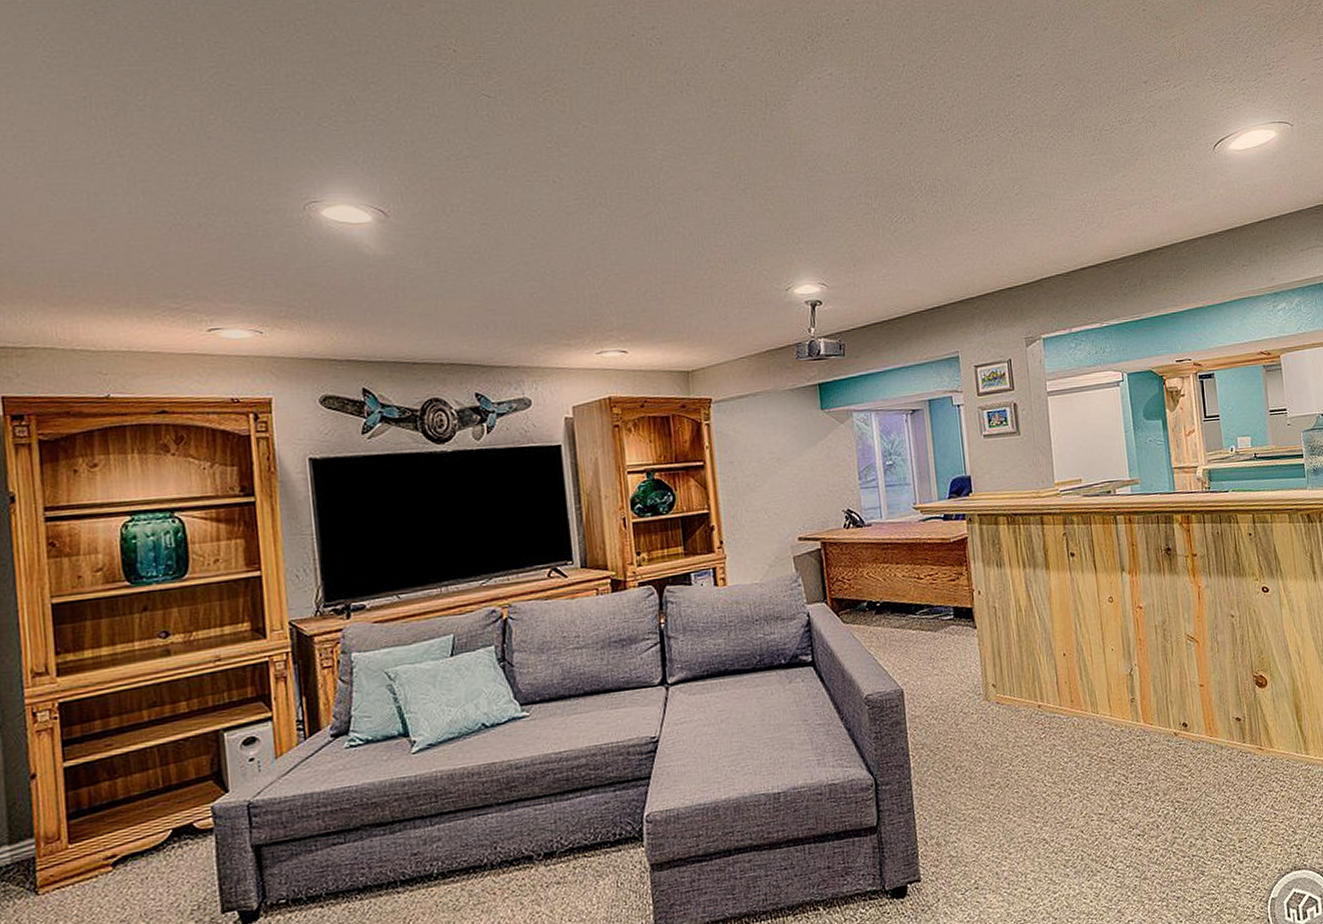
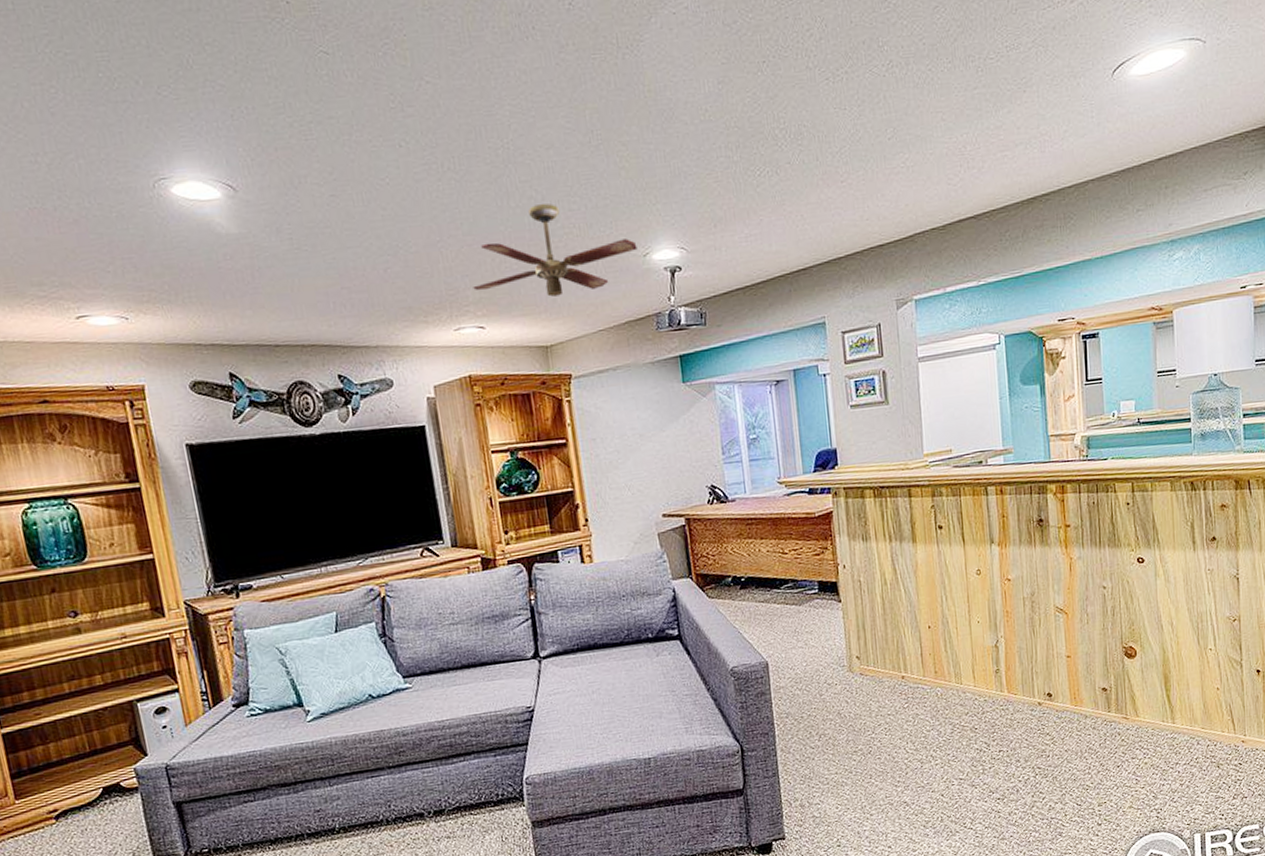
ceiling fan: none [617,239,780,325] -> present [473,204,637,297]

